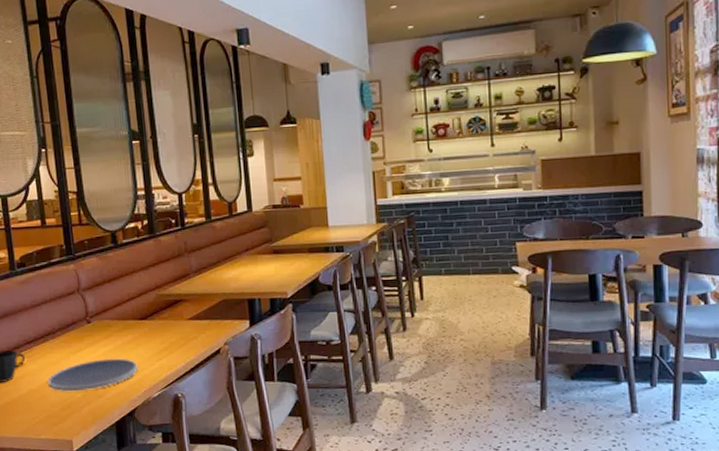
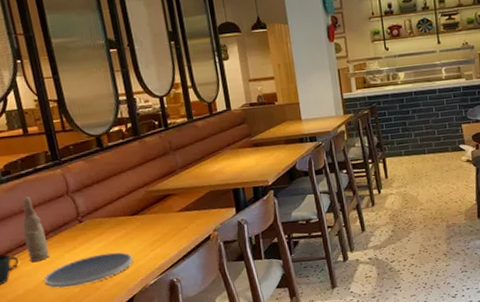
bottle: none [32,291,55,361] -> present [21,196,50,262]

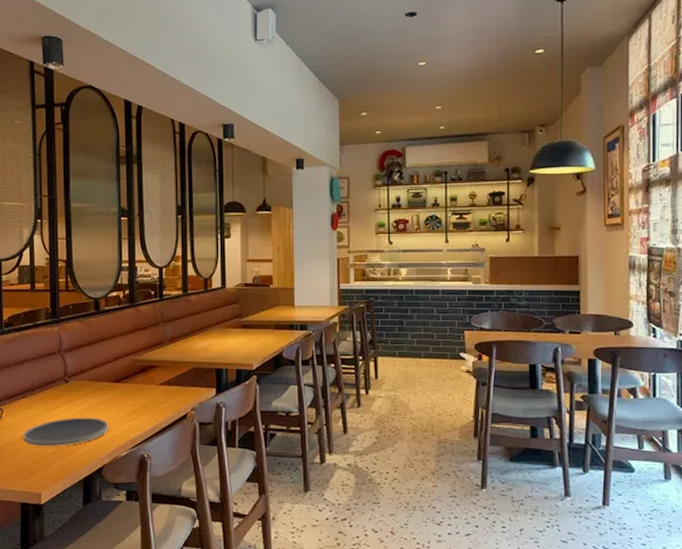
bottle: present [21,196,50,262] -> none [13,350,32,415]

